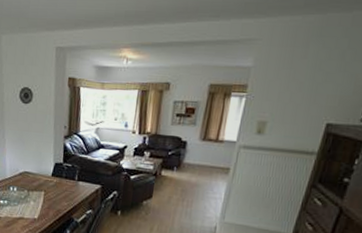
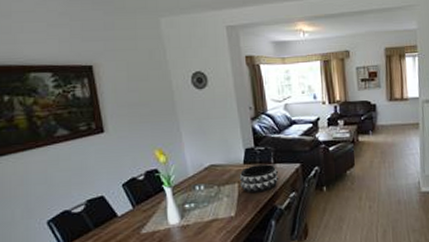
decorative bowl: none [45,179,81,204] -> present [239,164,279,194]

